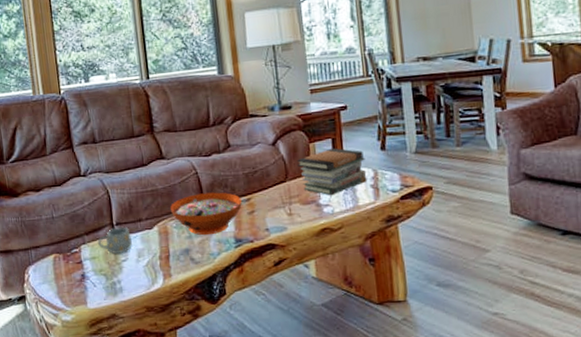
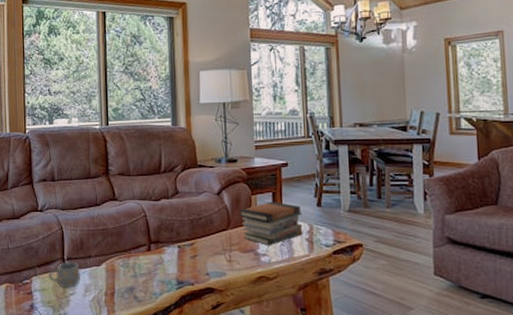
decorative bowl: present [169,192,242,236] -> none [118,235,186,276]

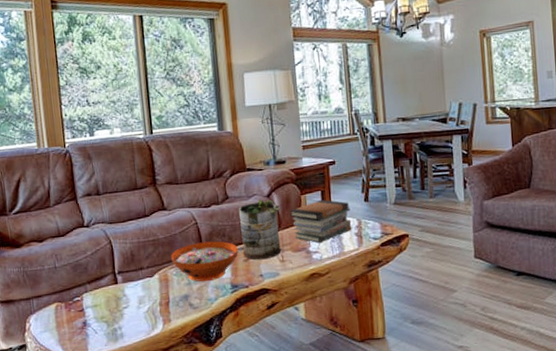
mug: present [48,261,81,287] -> none [99,275,134,301]
decorative bowl: none [118,235,186,276] -> present [170,241,238,282]
potted plant: none [187,196,230,258] -> present [238,199,281,260]

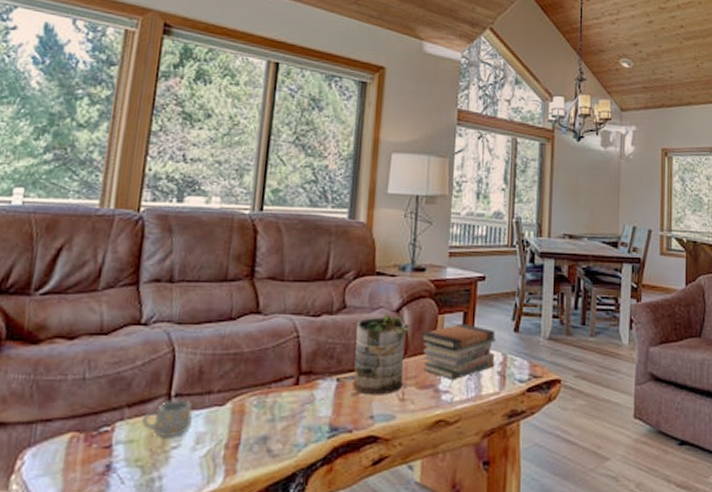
mug: none [99,275,134,301] -> present [141,399,194,437]
decorative bowl: present [170,241,238,282] -> none [253,363,347,420]

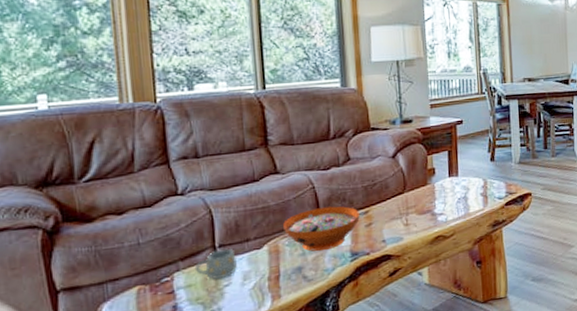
decorative bowl: none [253,363,347,420] -> present [282,206,360,252]
potted plant: present [353,313,410,396] -> none [360,160,406,225]
book stack: present [421,323,496,381] -> none [416,159,478,205]

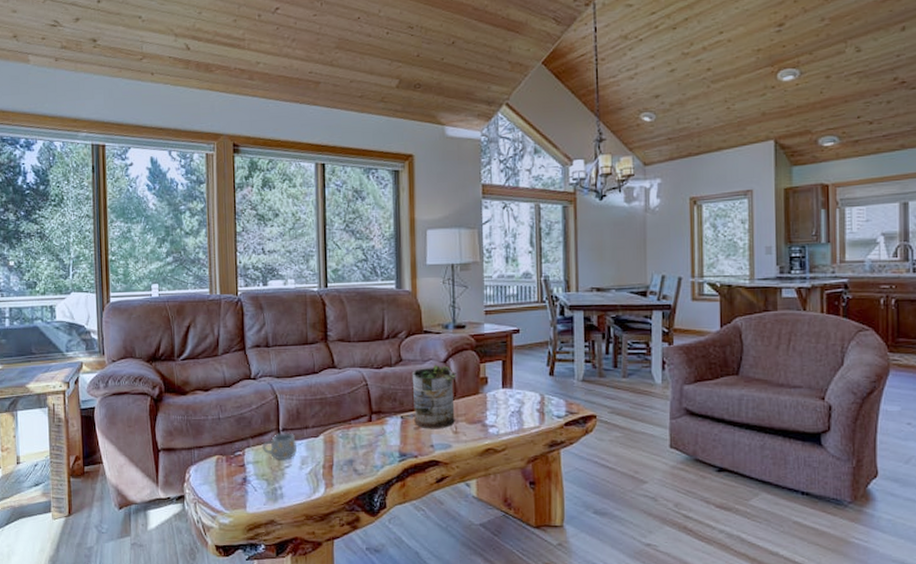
decorative bowl: present [282,206,360,252] -> none [337,405,409,448]
potted plant: none [360,160,406,225] -> present [411,364,456,429]

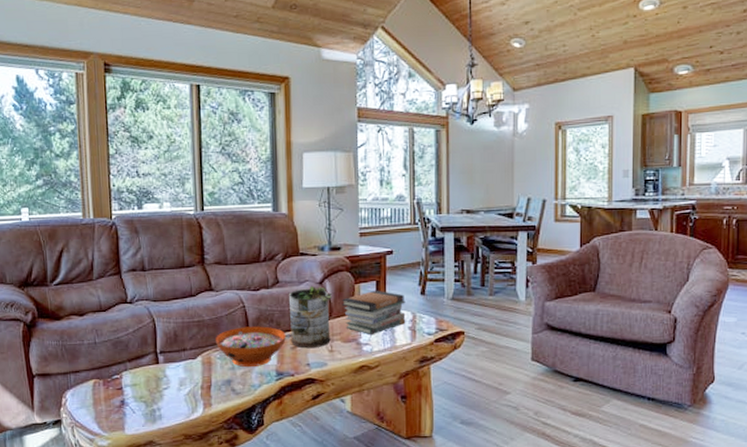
mug: present [262,432,297,459] -> none [139,355,175,381]
decorative bowl: none [337,405,409,448] -> present [215,326,286,368]
book stack: none [467,370,534,417] -> present [342,290,406,336]

